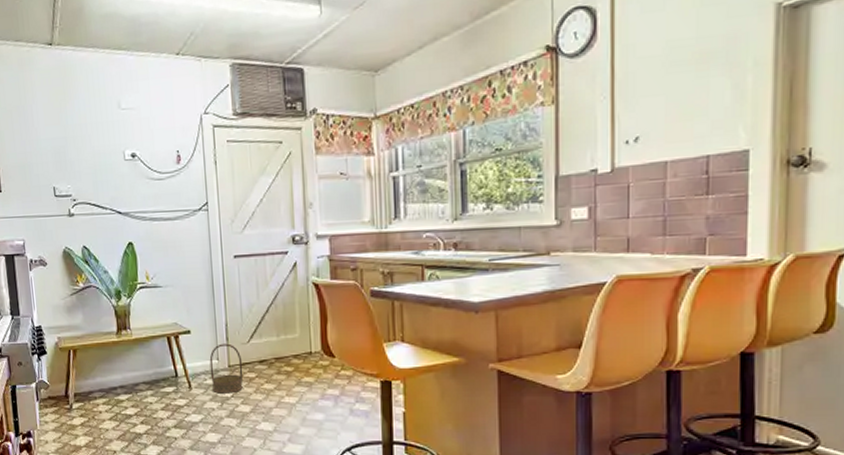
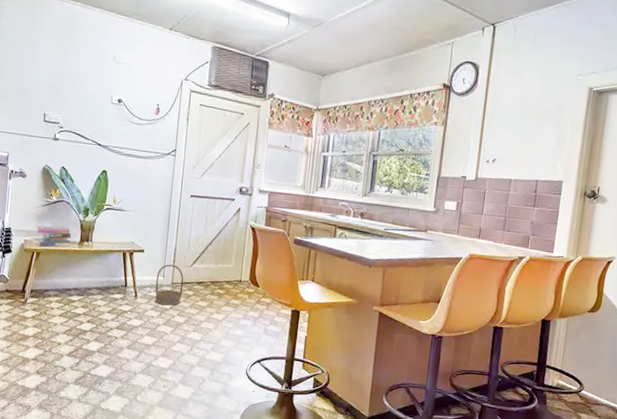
books: none [64,315,108,343] -> present [31,225,71,247]

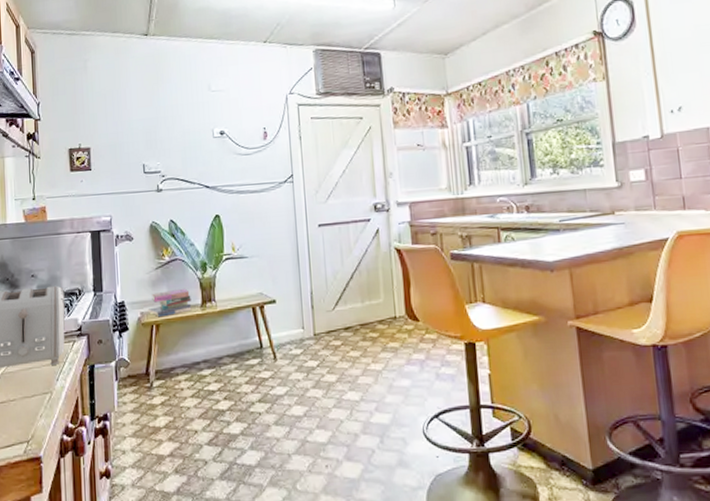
basket: present [155,264,184,306] -> none [294,311,329,364]

